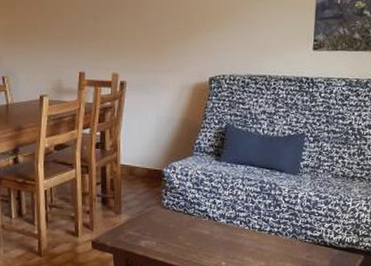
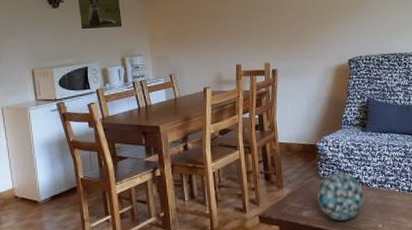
decorative ball: none [157,202,210,256] -> present [316,172,364,221]

